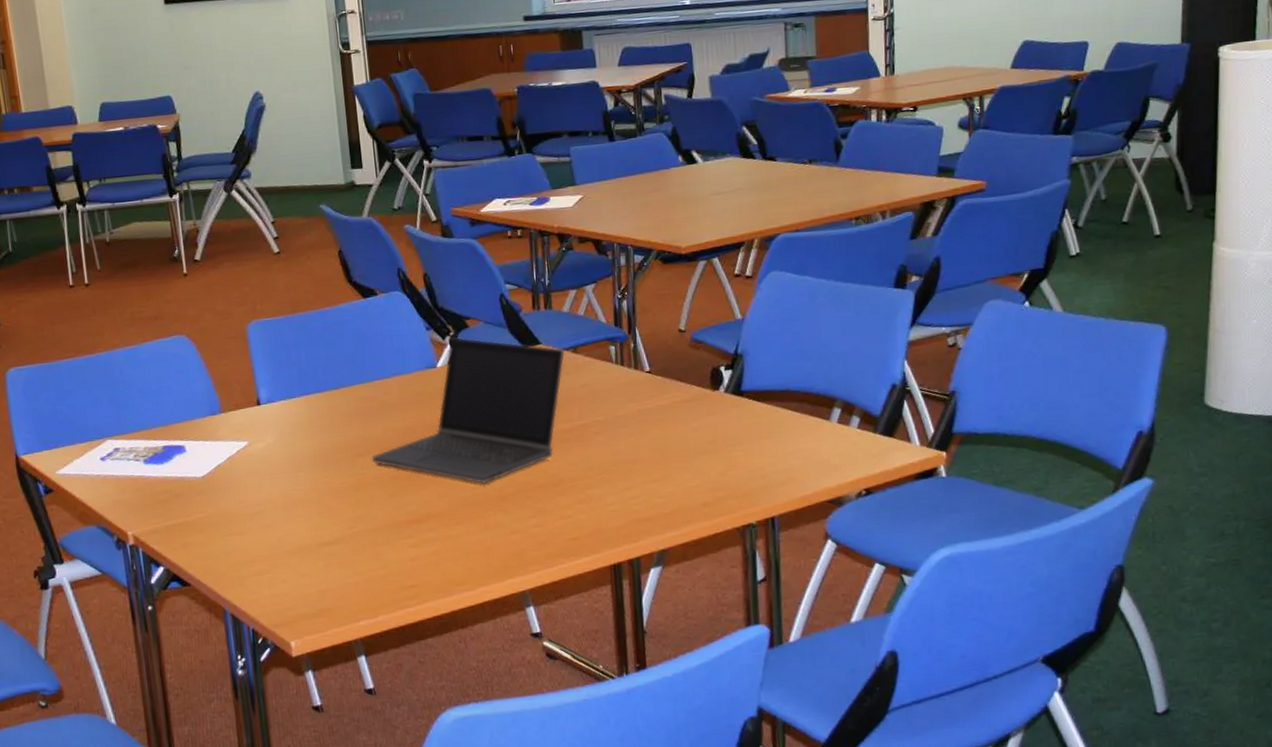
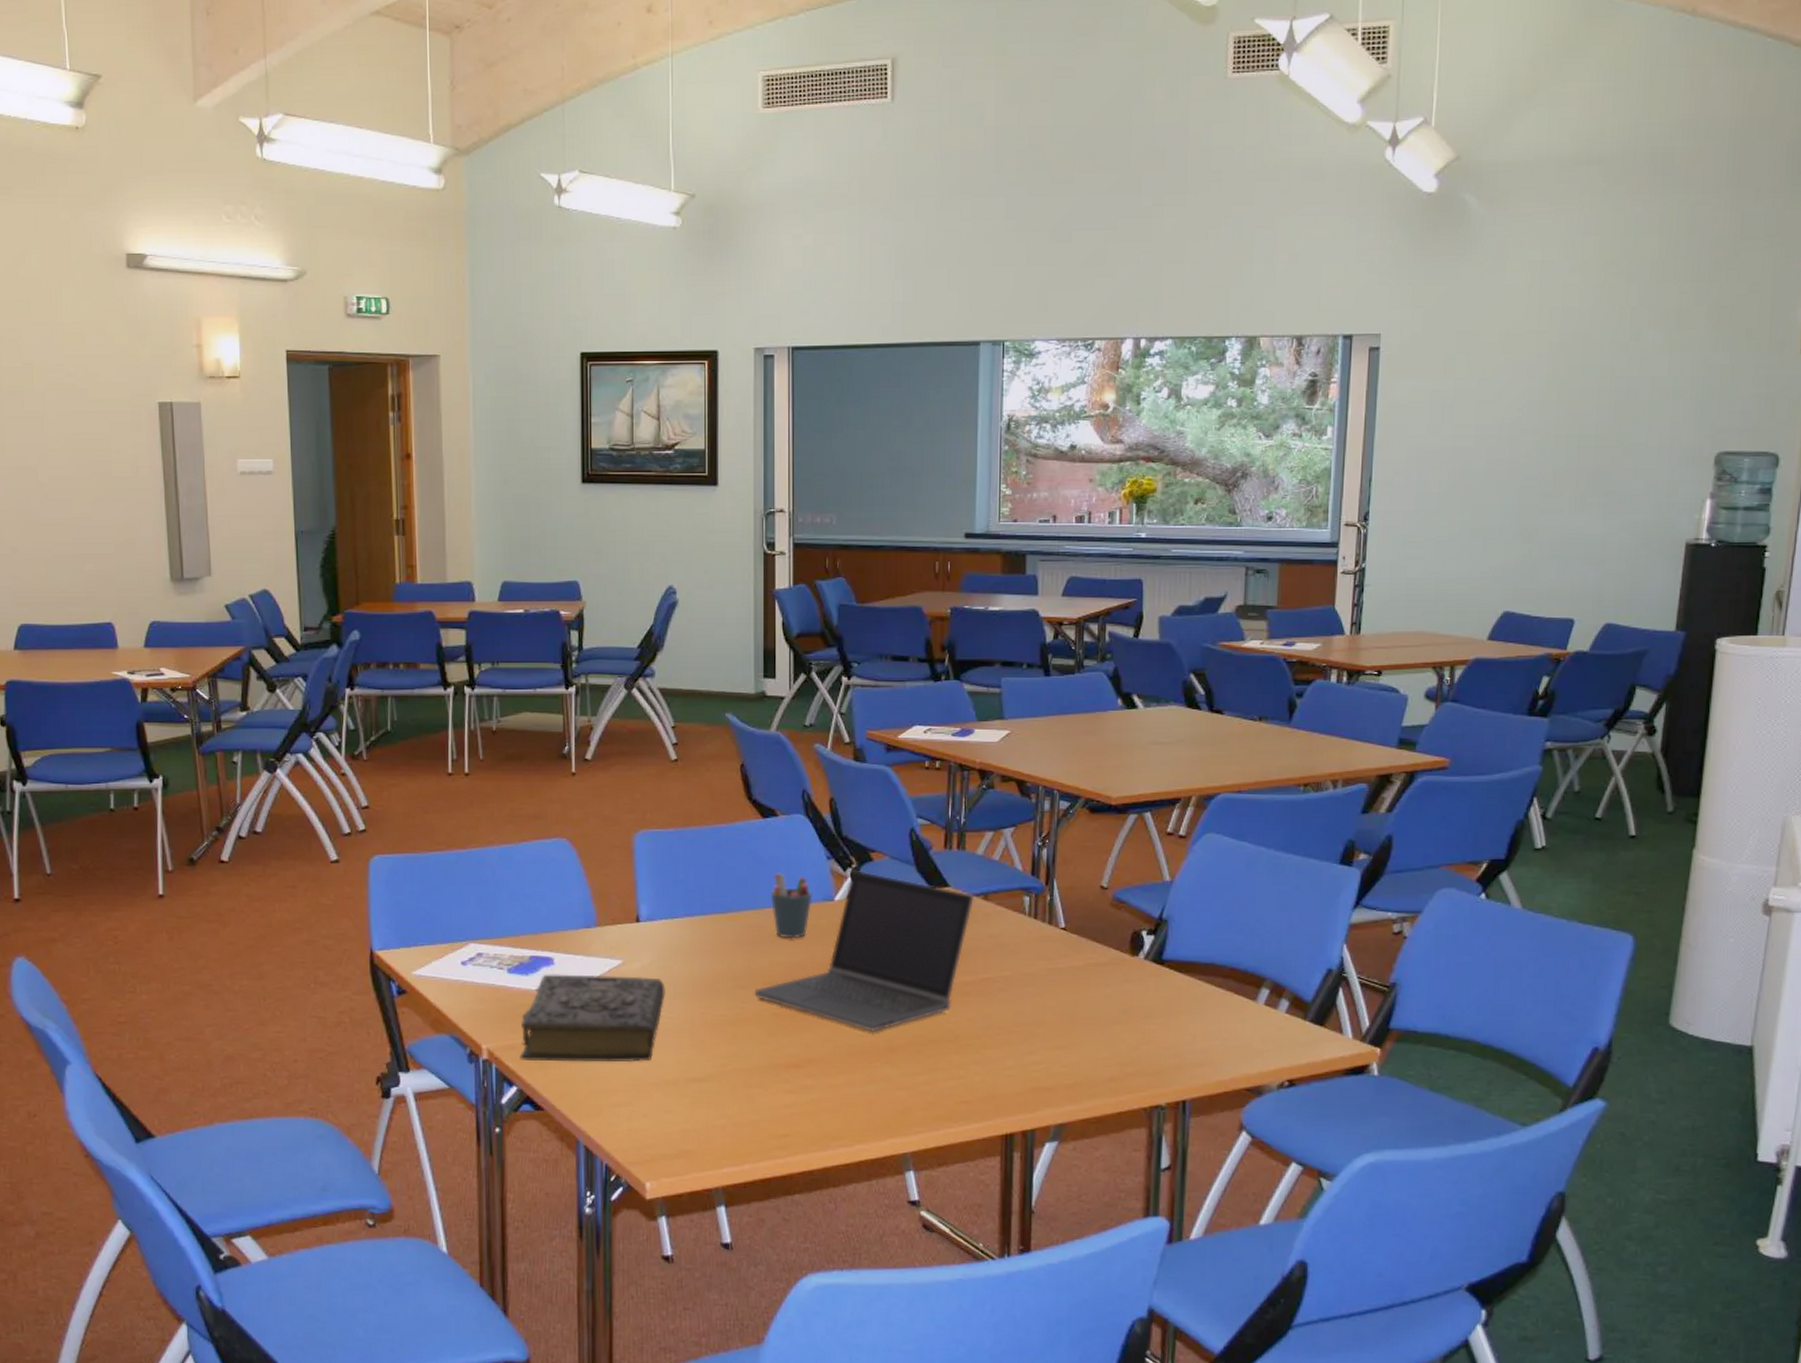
book: none [162,454,291,542] -> present [519,974,666,1063]
pen holder: none [377,347,417,407] -> present [770,873,813,939]

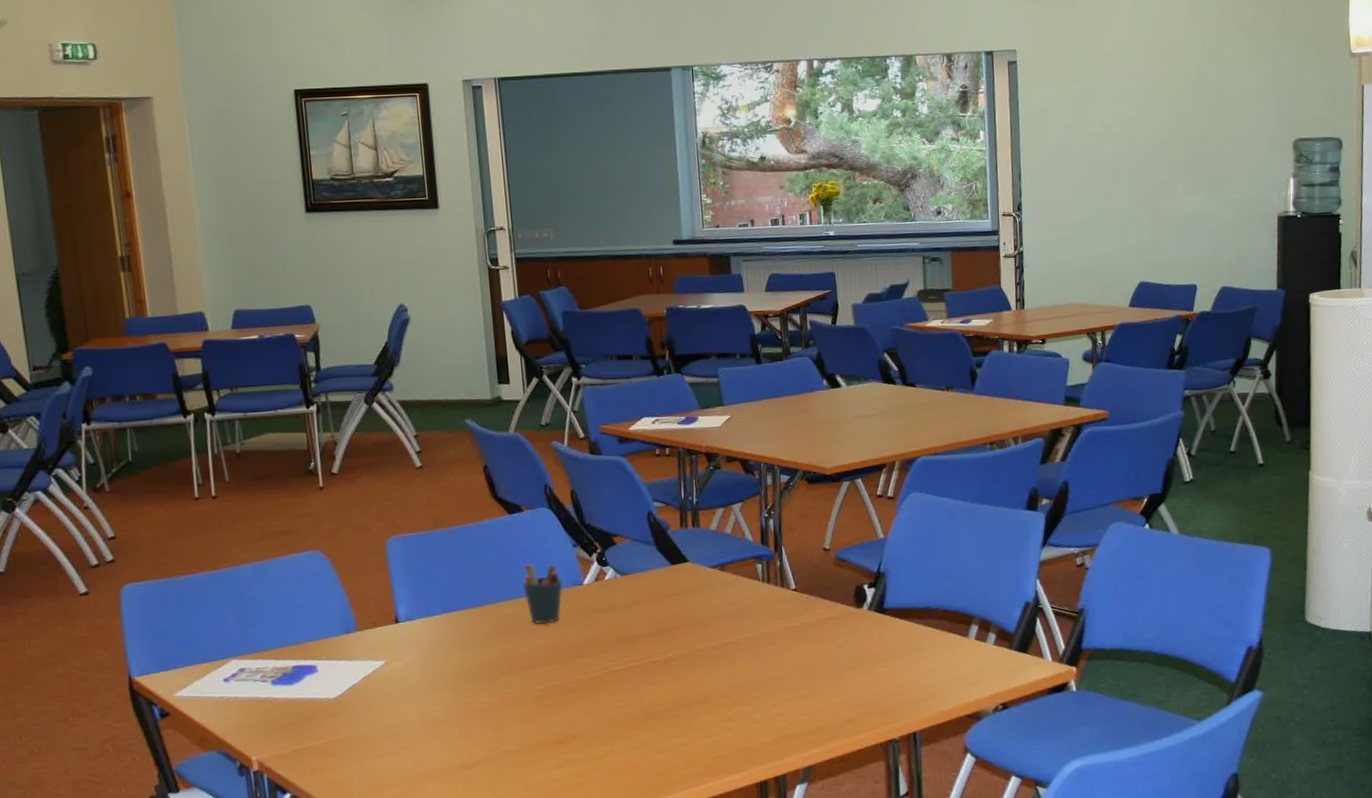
book: present [519,974,666,1063] -> none [290,674,430,768]
laptop computer: present [754,869,975,1033] -> none [515,553,713,703]

